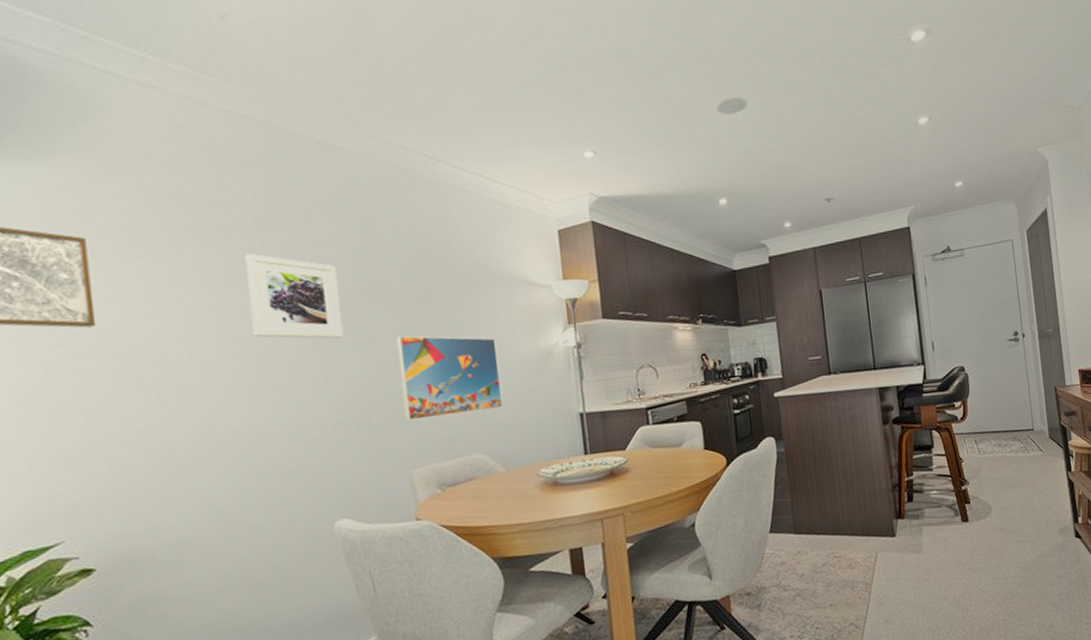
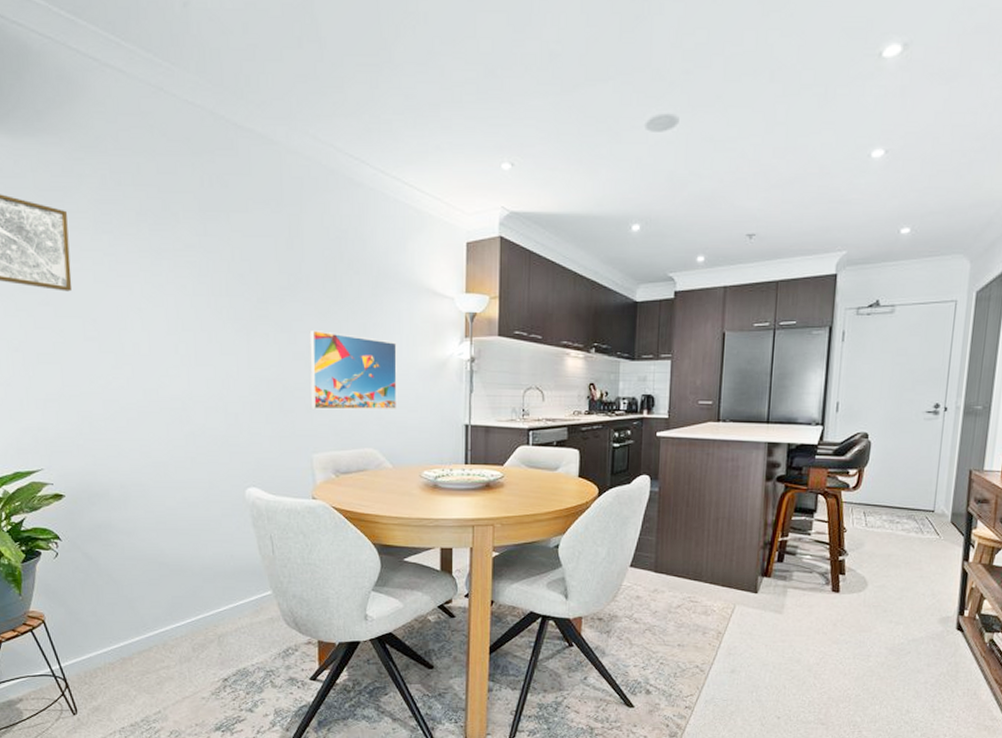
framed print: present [245,253,344,339] -> none [190,238,266,325]

